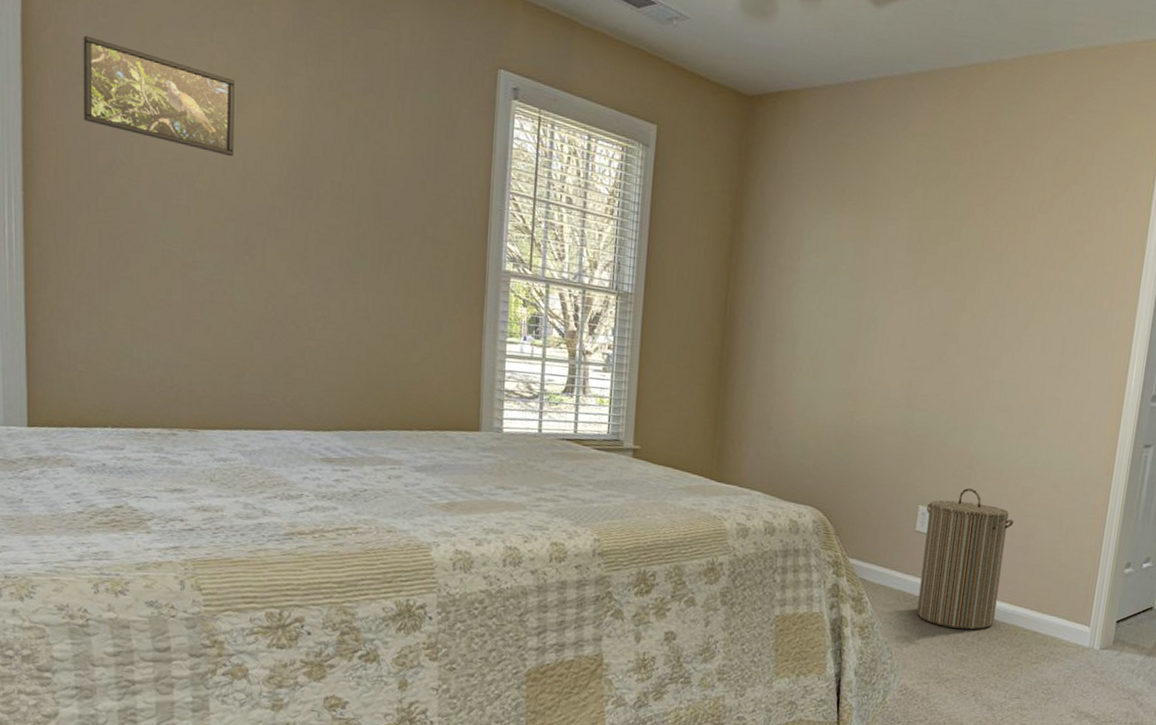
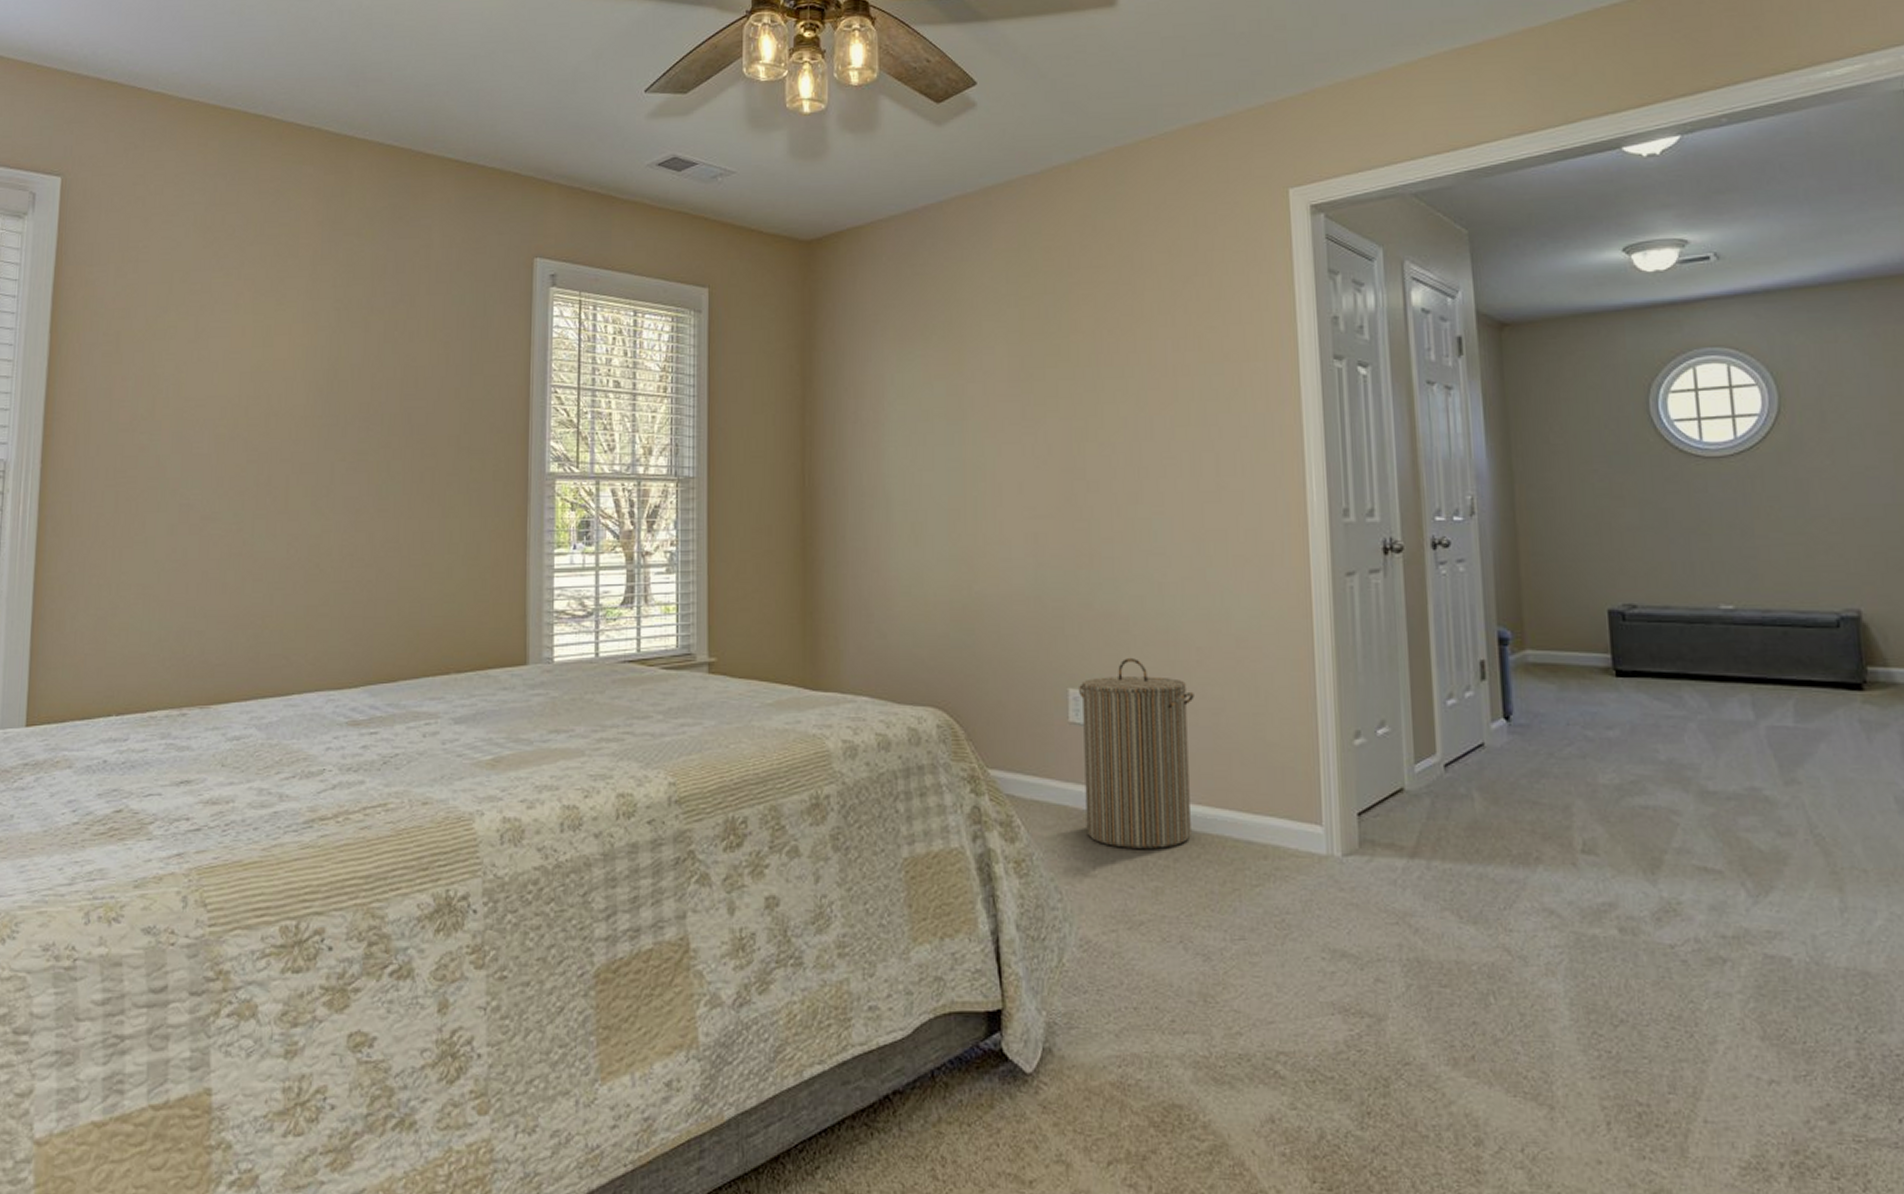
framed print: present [83,35,235,157] -> none [107,294,261,394]

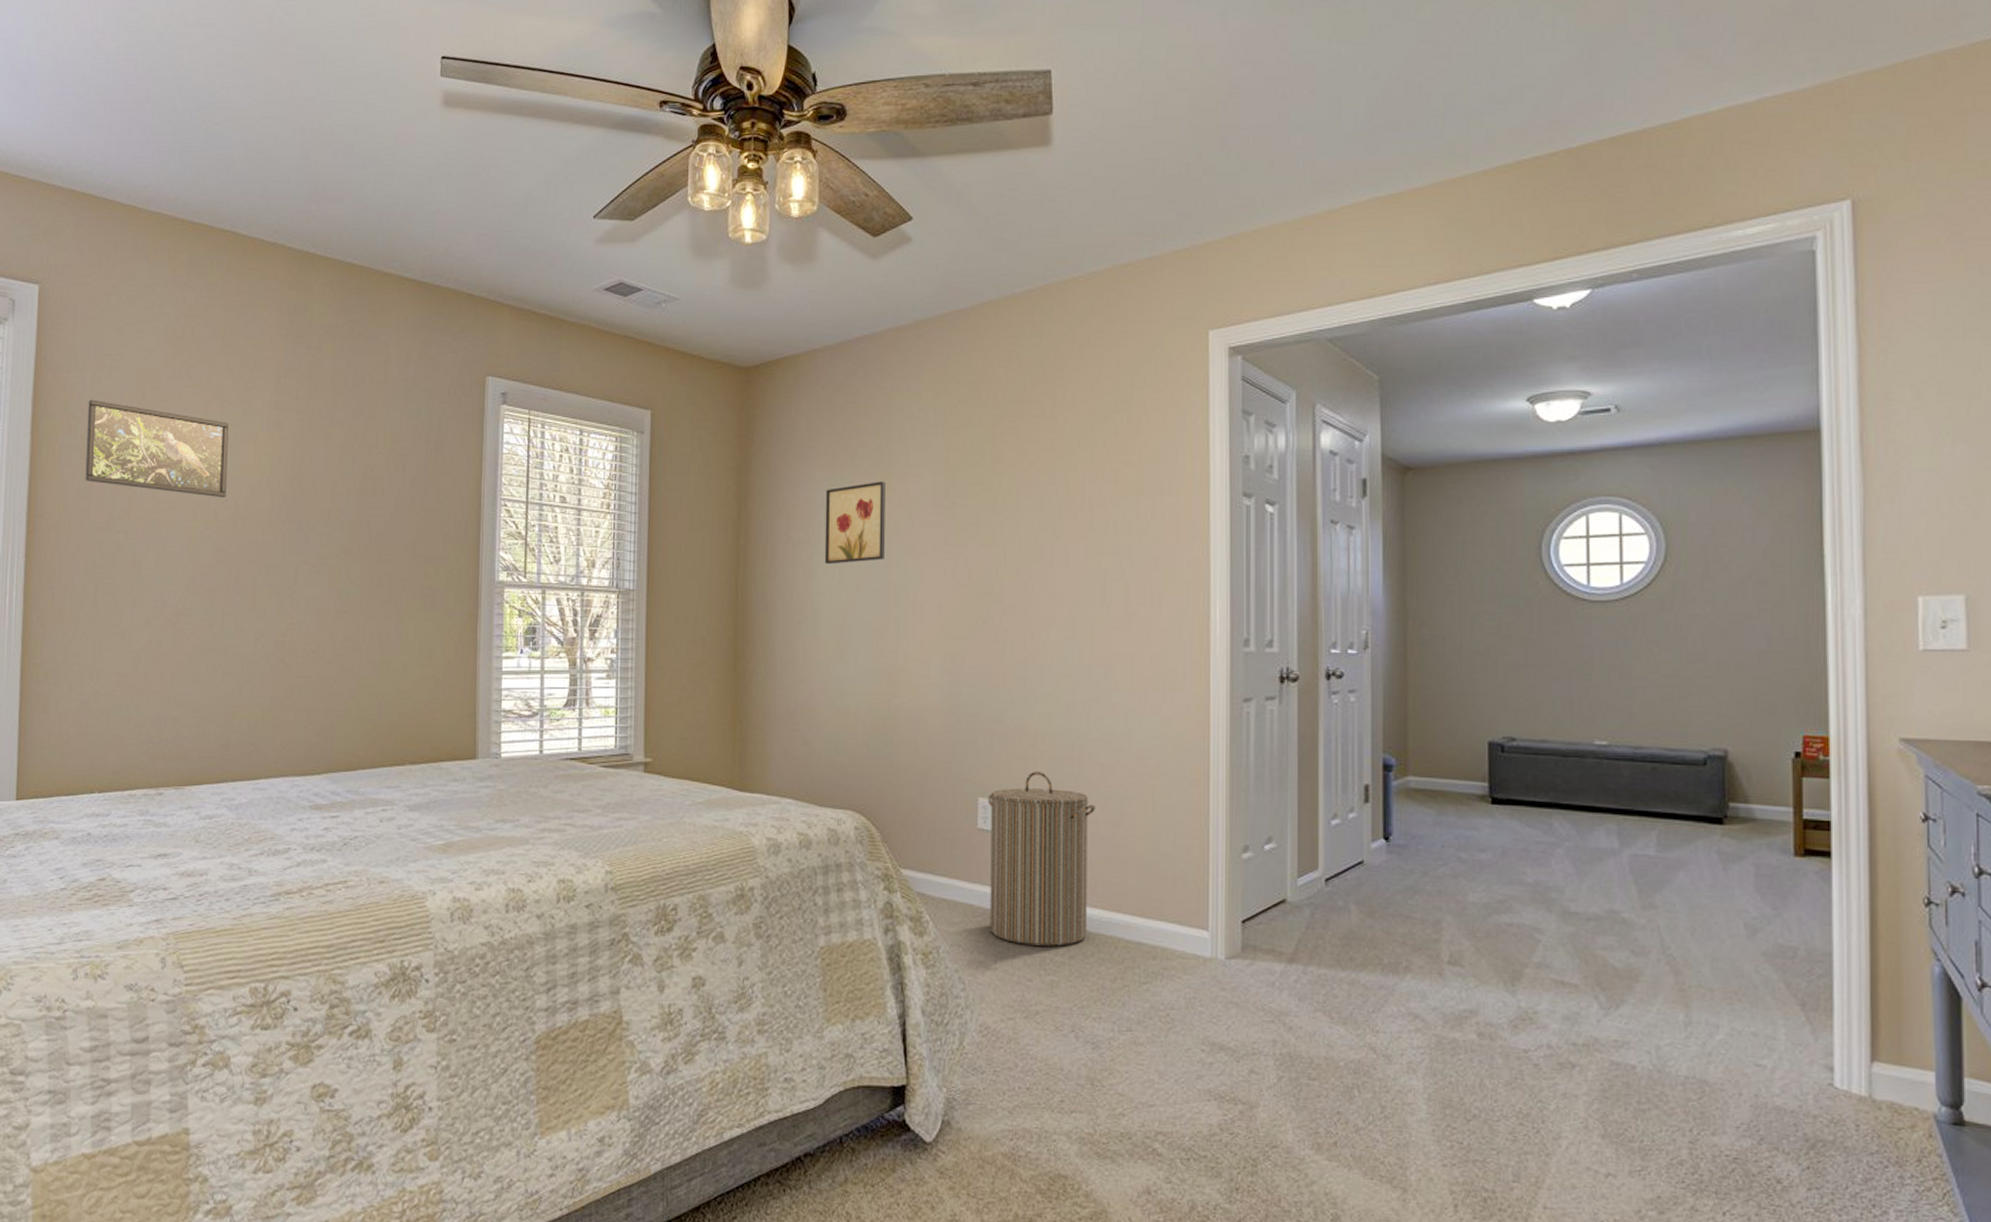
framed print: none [107,294,261,394] -> present [85,399,229,498]
wall art: none [895,355,959,444] -> present [824,481,885,565]

